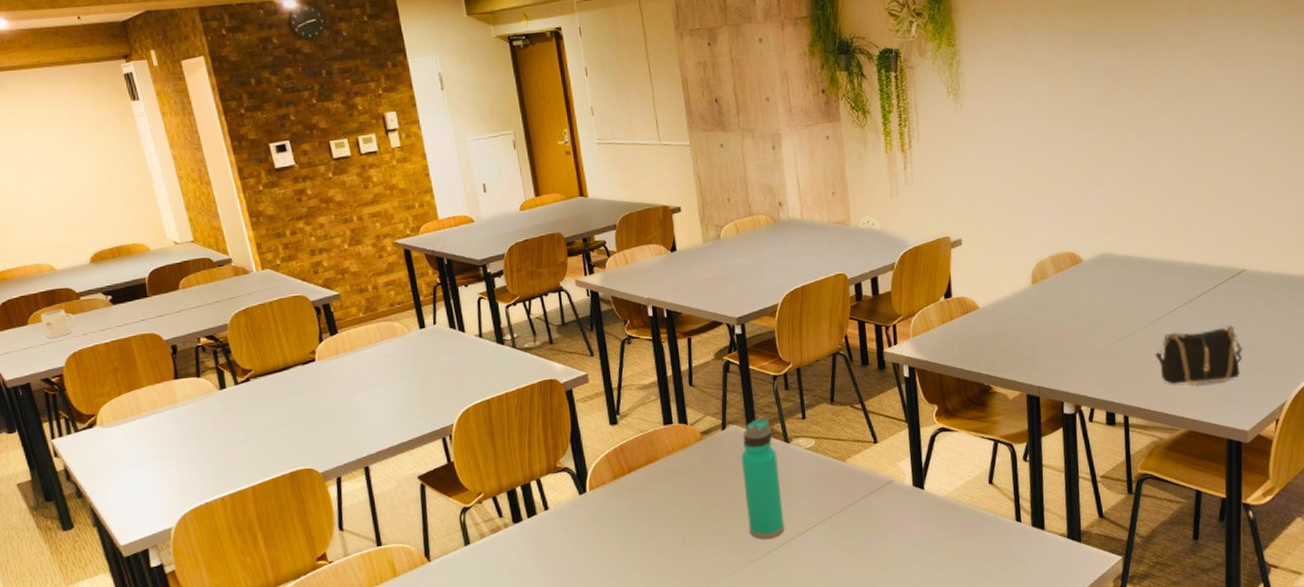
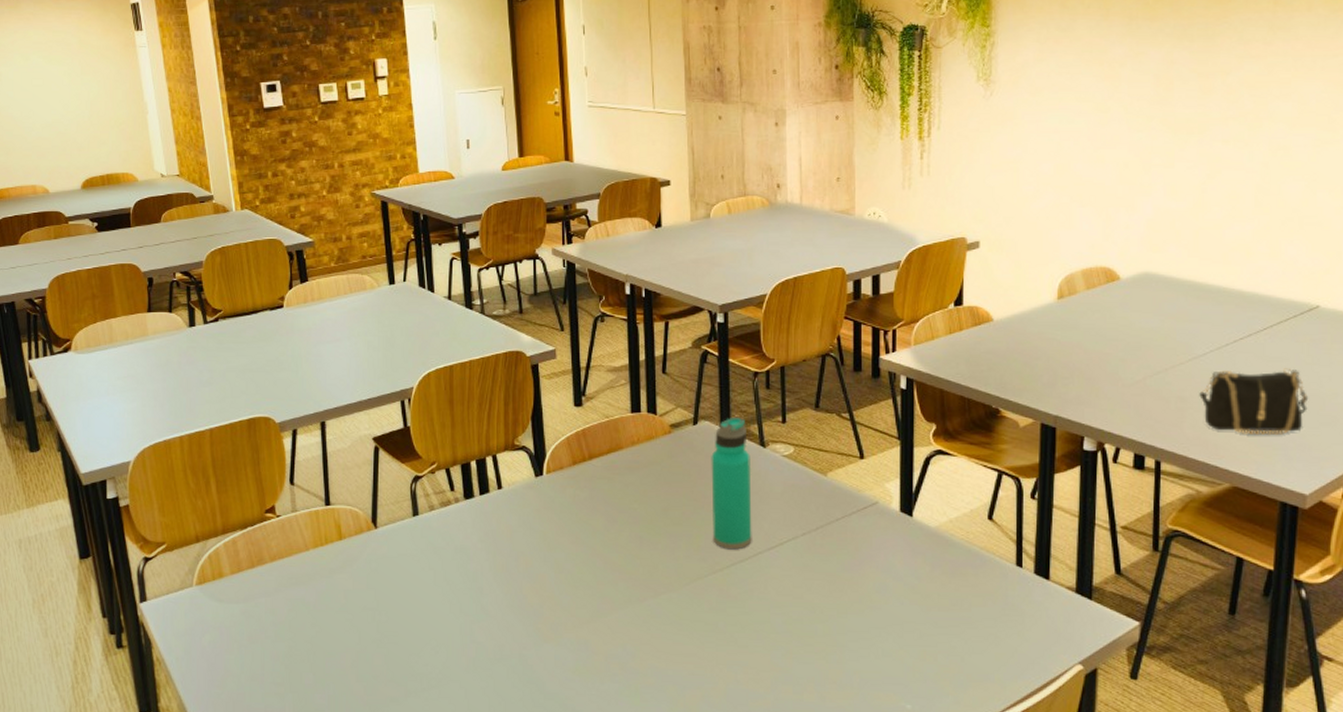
mug: present [41,309,76,339] -> none [31,232,62,260]

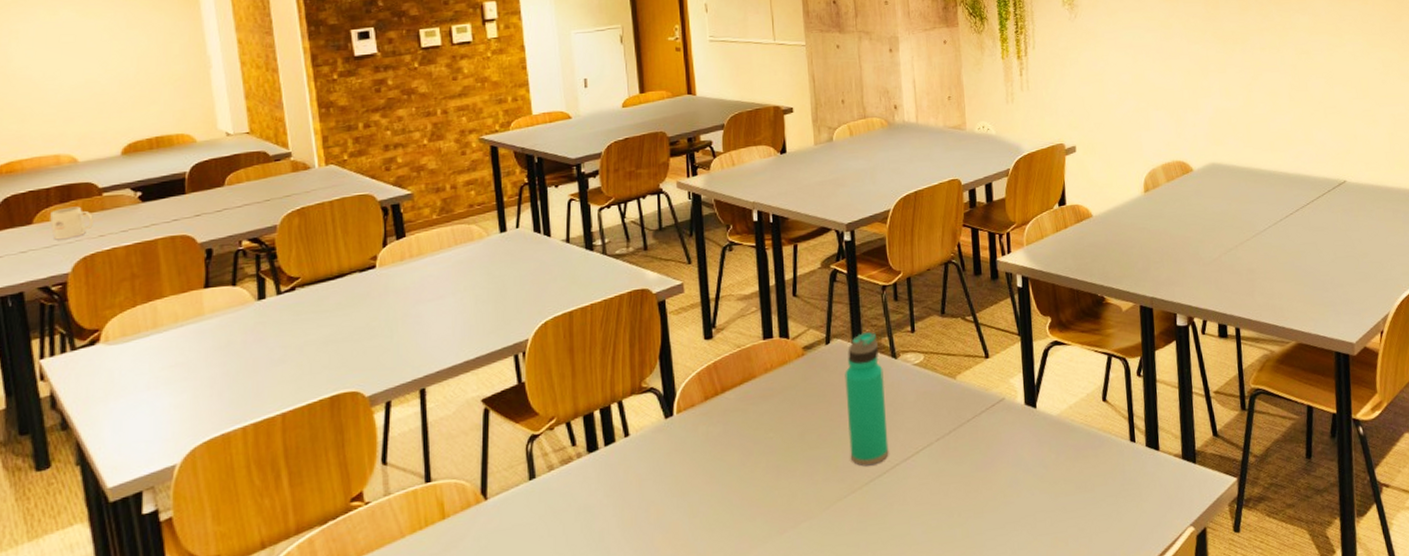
mug: none [31,232,62,260] -> present [50,206,93,240]
handbag: present [1199,368,1309,435] -> none [1264,235,1347,297]

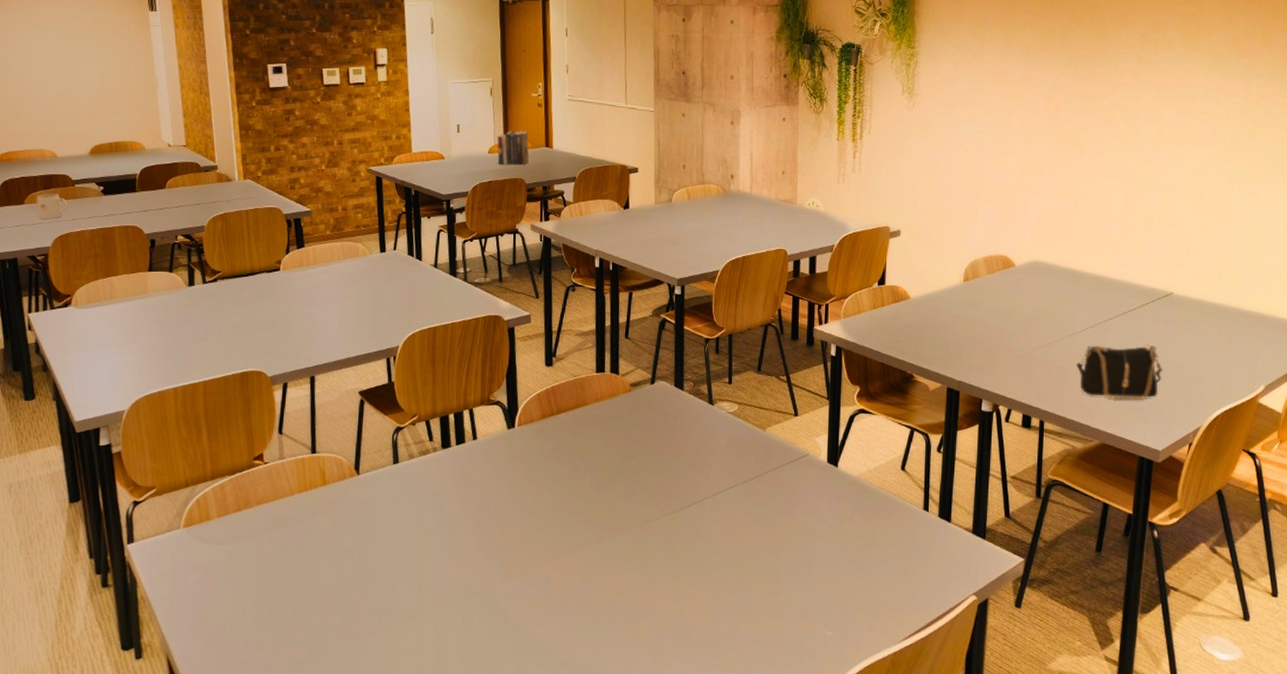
books: none [631,78,670,119] -> present [497,130,530,165]
water bottle: present [845,331,889,466] -> none [664,377,701,496]
handbag: none [1264,235,1347,297] -> present [1076,344,1163,400]

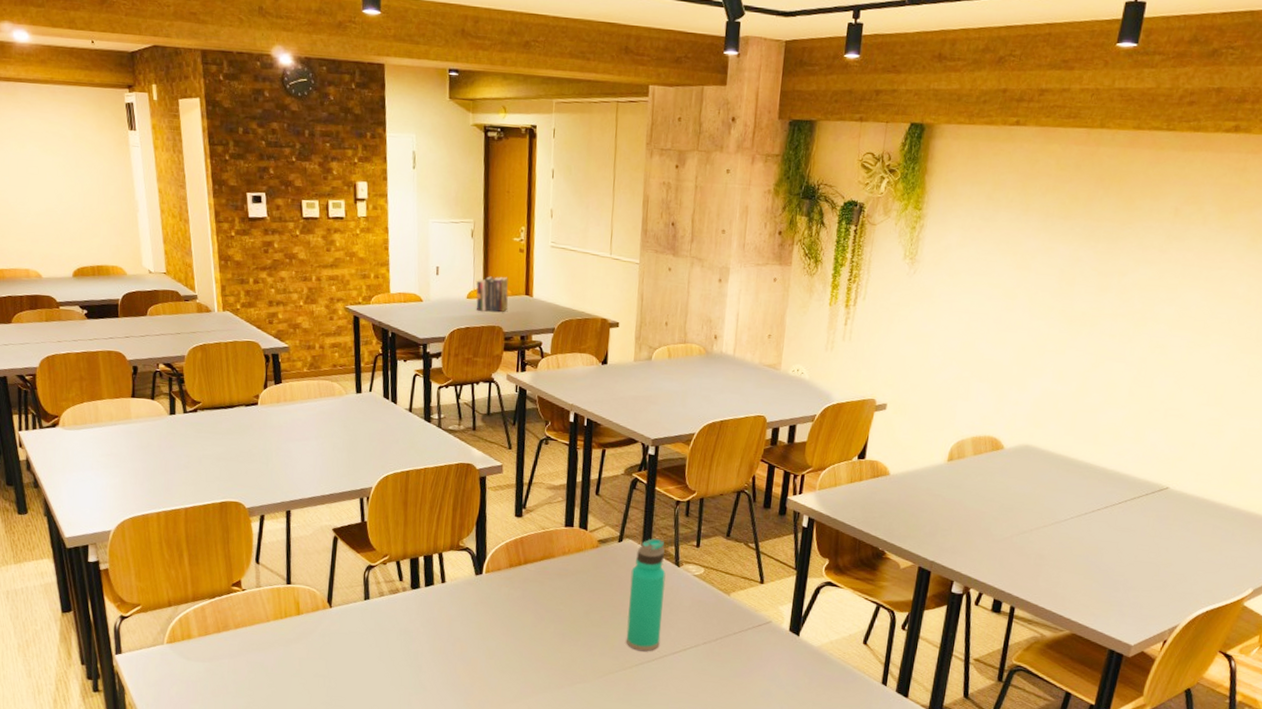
mug: present [36,193,68,219] -> none [23,314,53,340]
water bottle: none [664,377,701,496] -> present [626,538,666,651]
handbag: present [1076,344,1163,400] -> none [1056,535,1147,594]

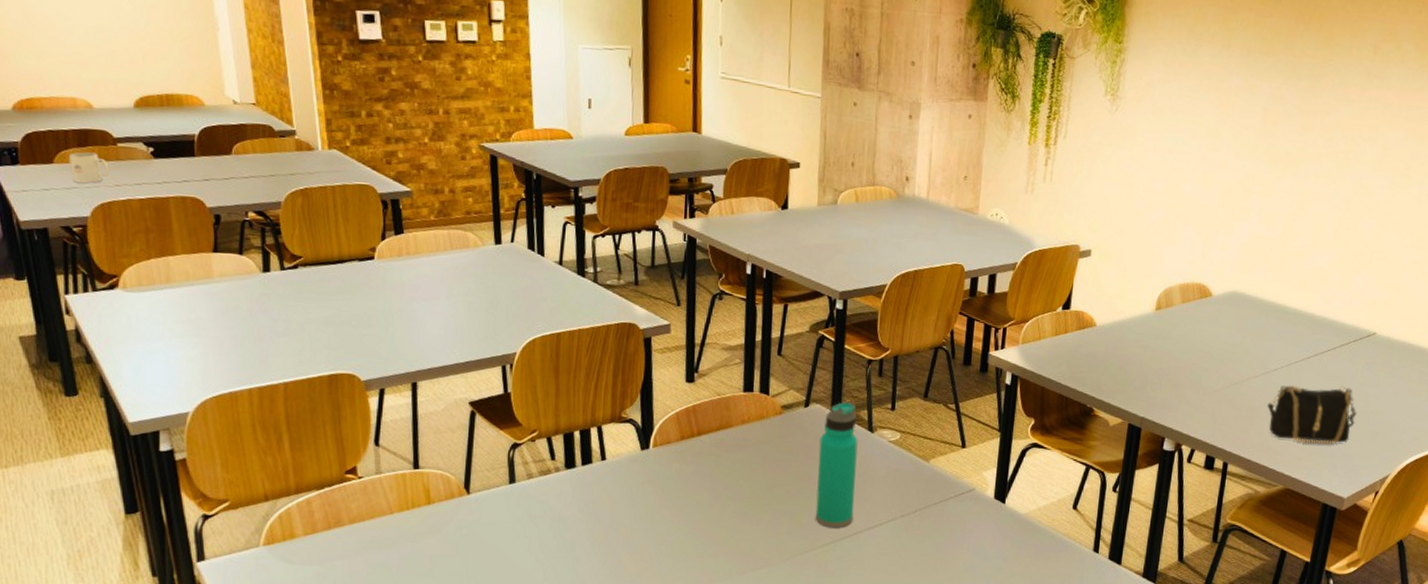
mug: none [23,314,53,340] -> present [69,152,109,184]
books: present [476,276,509,313] -> none [635,110,674,152]
handbag: none [1056,535,1147,594] -> present [1267,385,1357,445]

